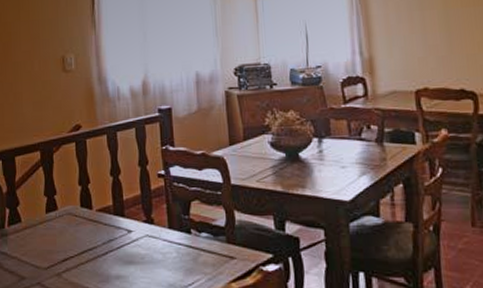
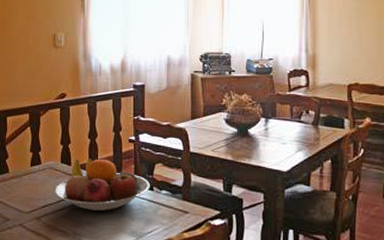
fruit bowl: none [75,199,187,263] -> present [54,158,150,212]

